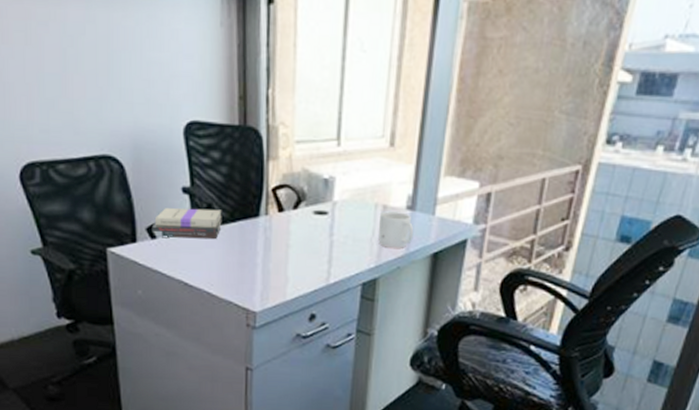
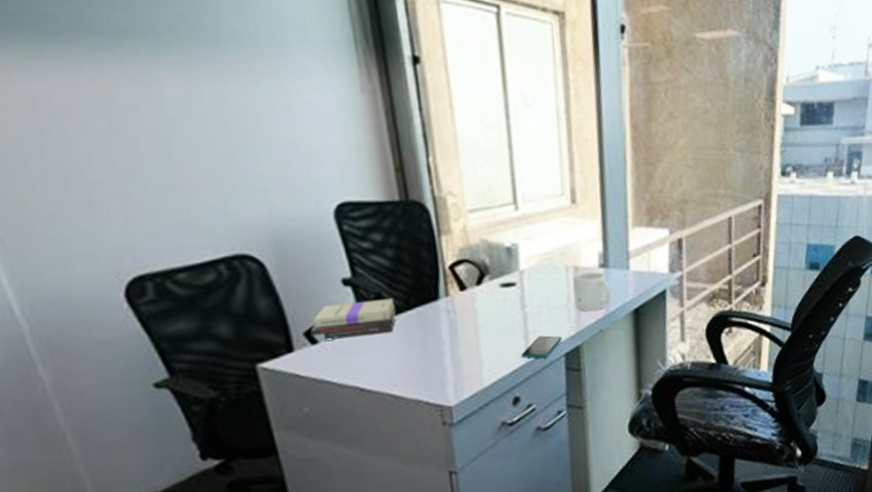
smartphone: none [323,263,362,284] -> present [521,335,562,359]

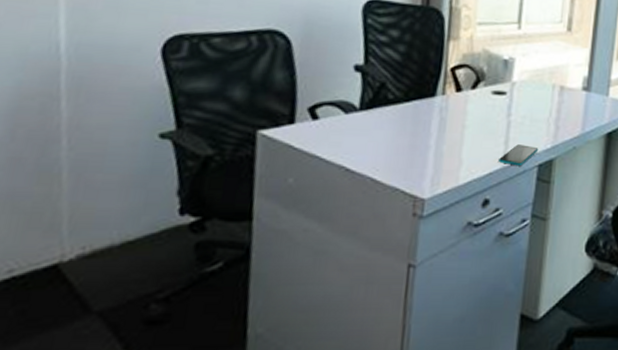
books: present [310,298,396,340] -> none [314,86,396,120]
mug: present [573,271,611,312] -> none [555,92,589,129]

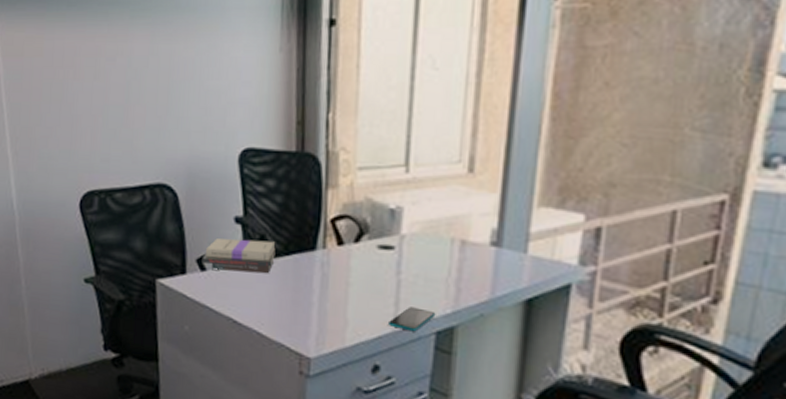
books: none [314,86,396,120] -> present [201,238,276,273]

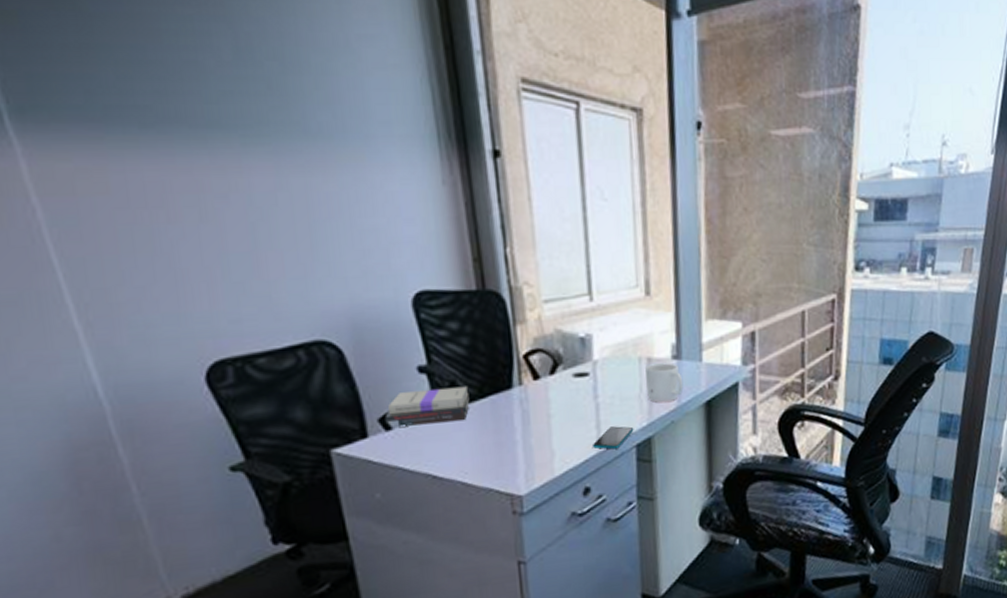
mug: none [456,247,501,293] -> present [645,363,684,403]

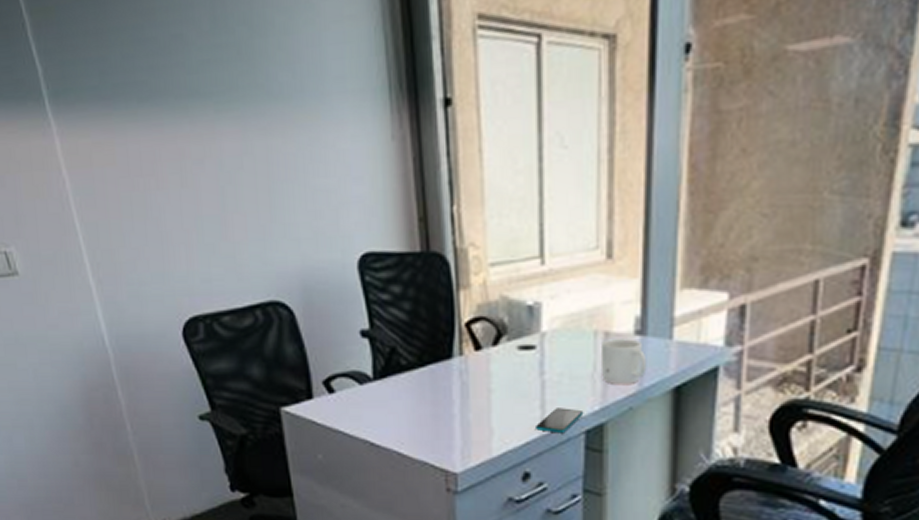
books: present [384,386,470,427] -> none [328,353,409,390]

